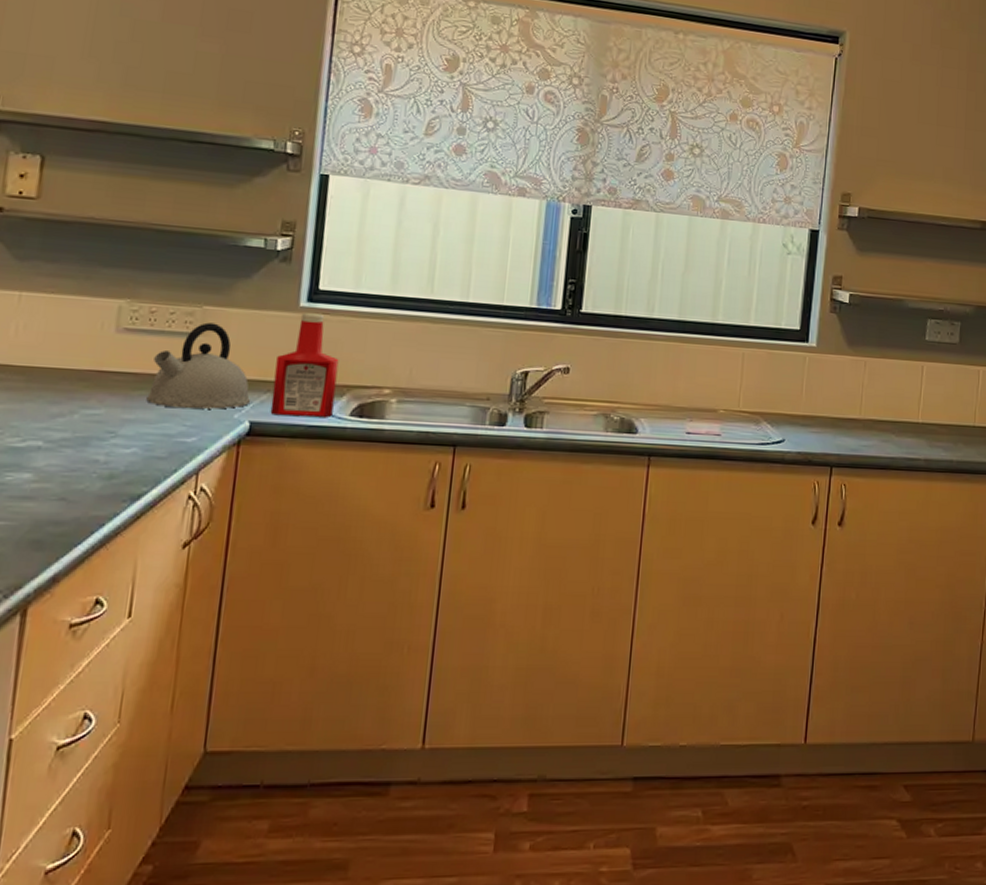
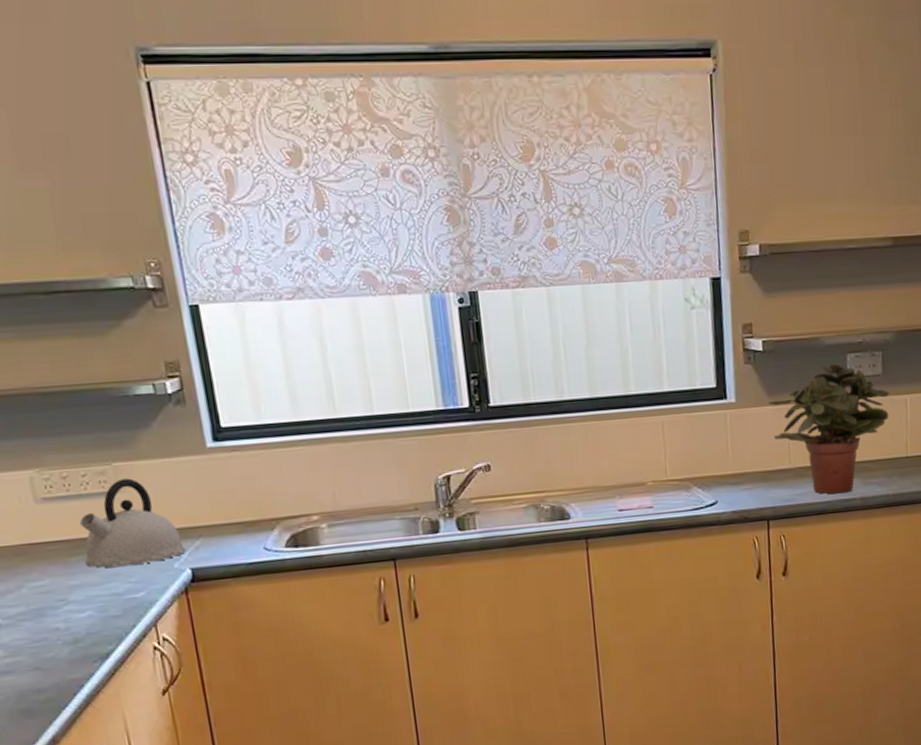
ketchup bottle: present [270,313,339,417] -> none [199,452,268,559]
potted plant: none [847,325,965,452] -> present [768,363,890,494]

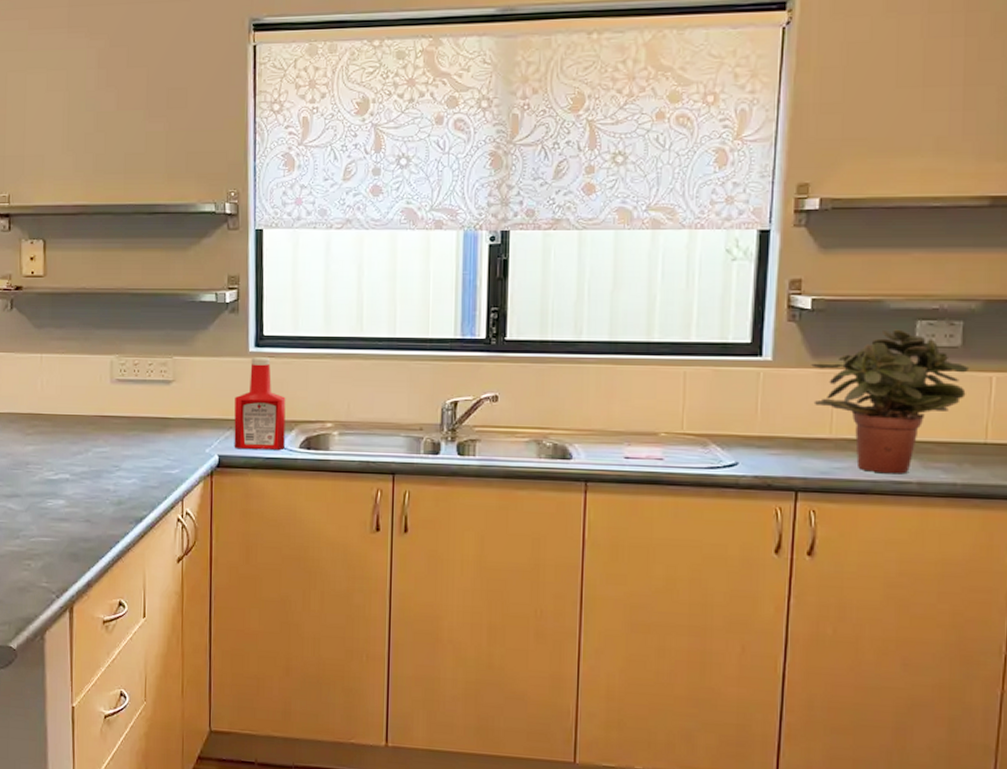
kettle: present [80,478,187,568] -> none [139,371,218,446]
ketchup bottle: none [199,452,268,559] -> present [234,357,286,450]

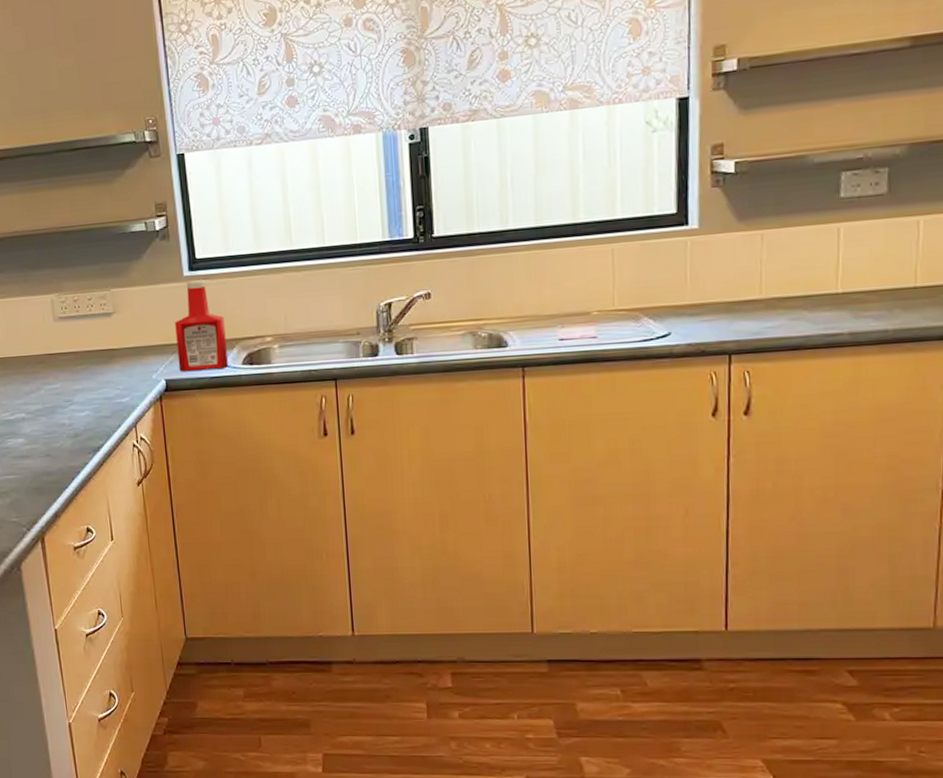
potted plant: present [811,329,970,474] -> none [738,183,897,328]

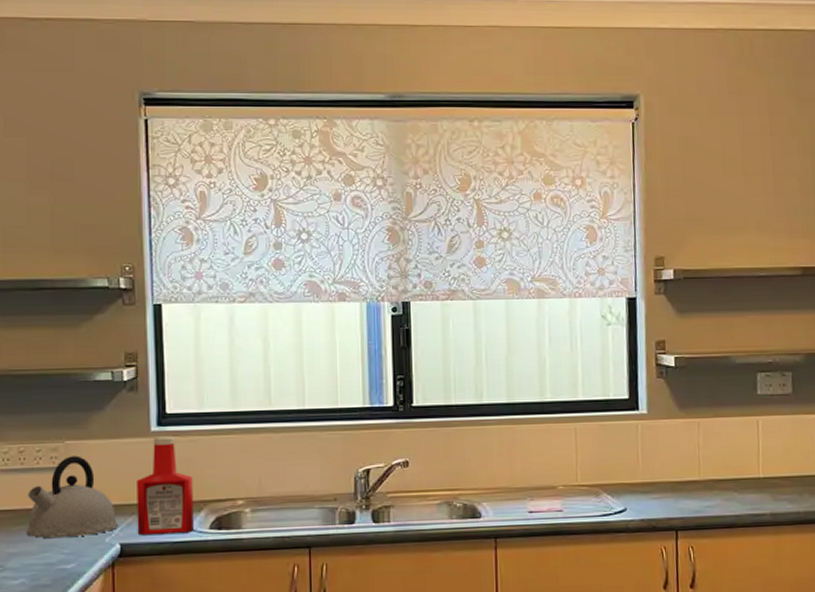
kettle: none [85,302,163,376] -> present [26,455,119,538]

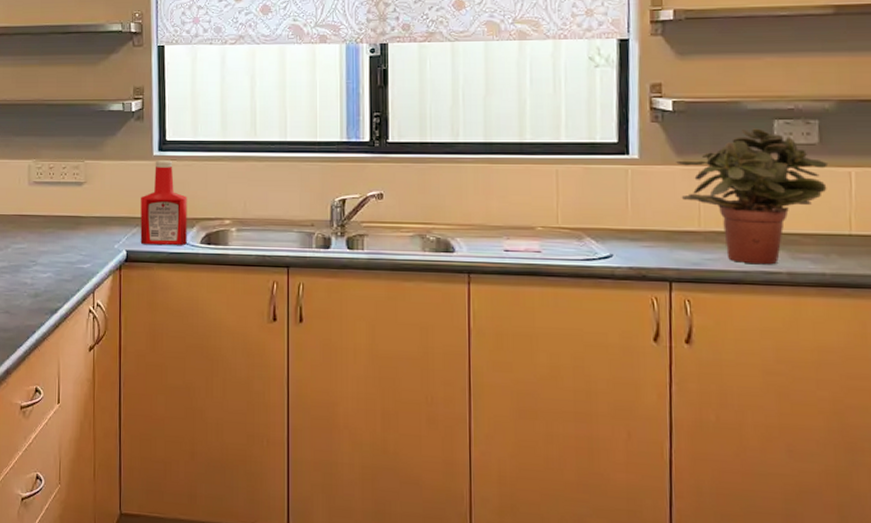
kettle: present [26,455,119,538] -> none [53,173,126,242]
potted plant: none [679,381,800,508] -> present [676,128,829,265]

